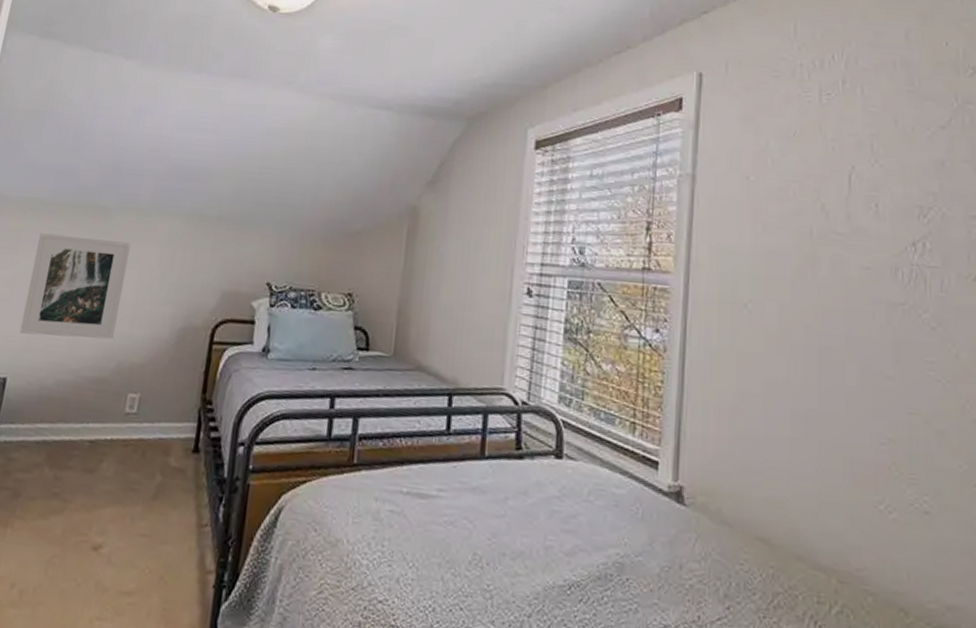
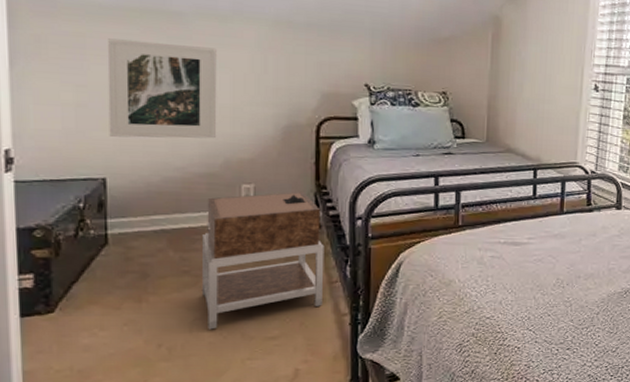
nightstand: none [63,405,202,573] -> present [201,192,324,330]

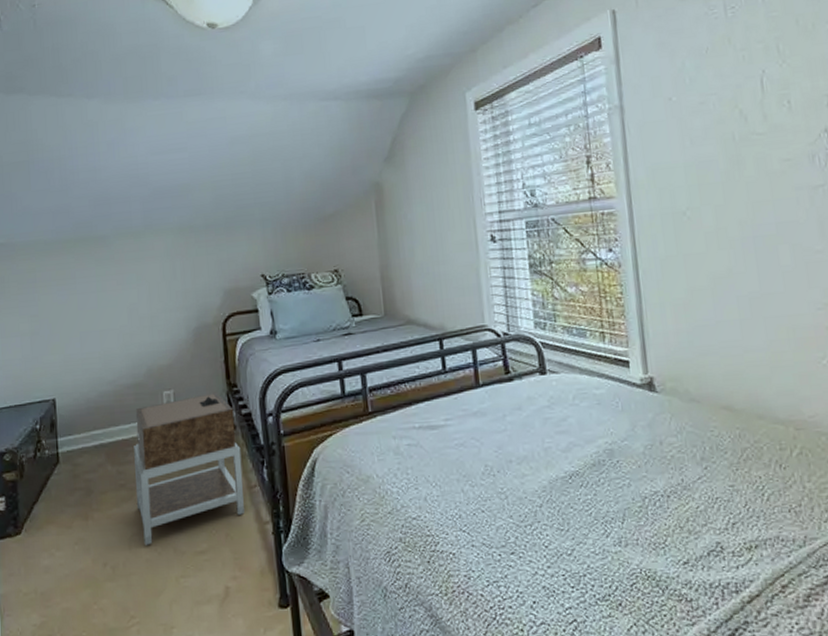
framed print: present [107,38,217,139] -> none [52,263,139,359]

